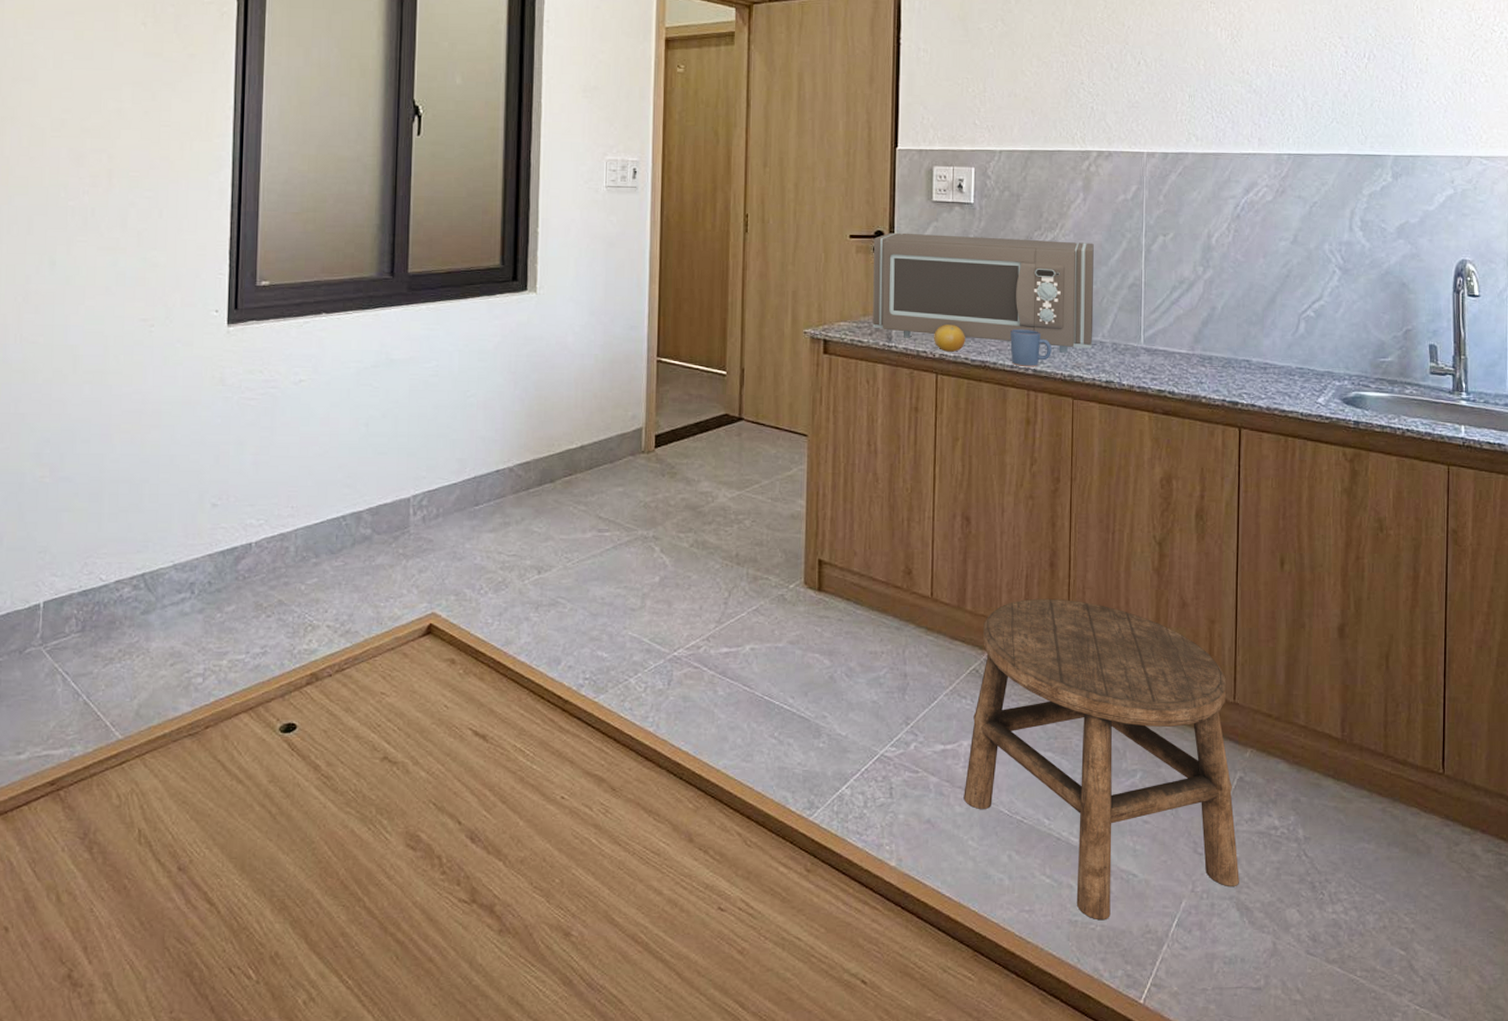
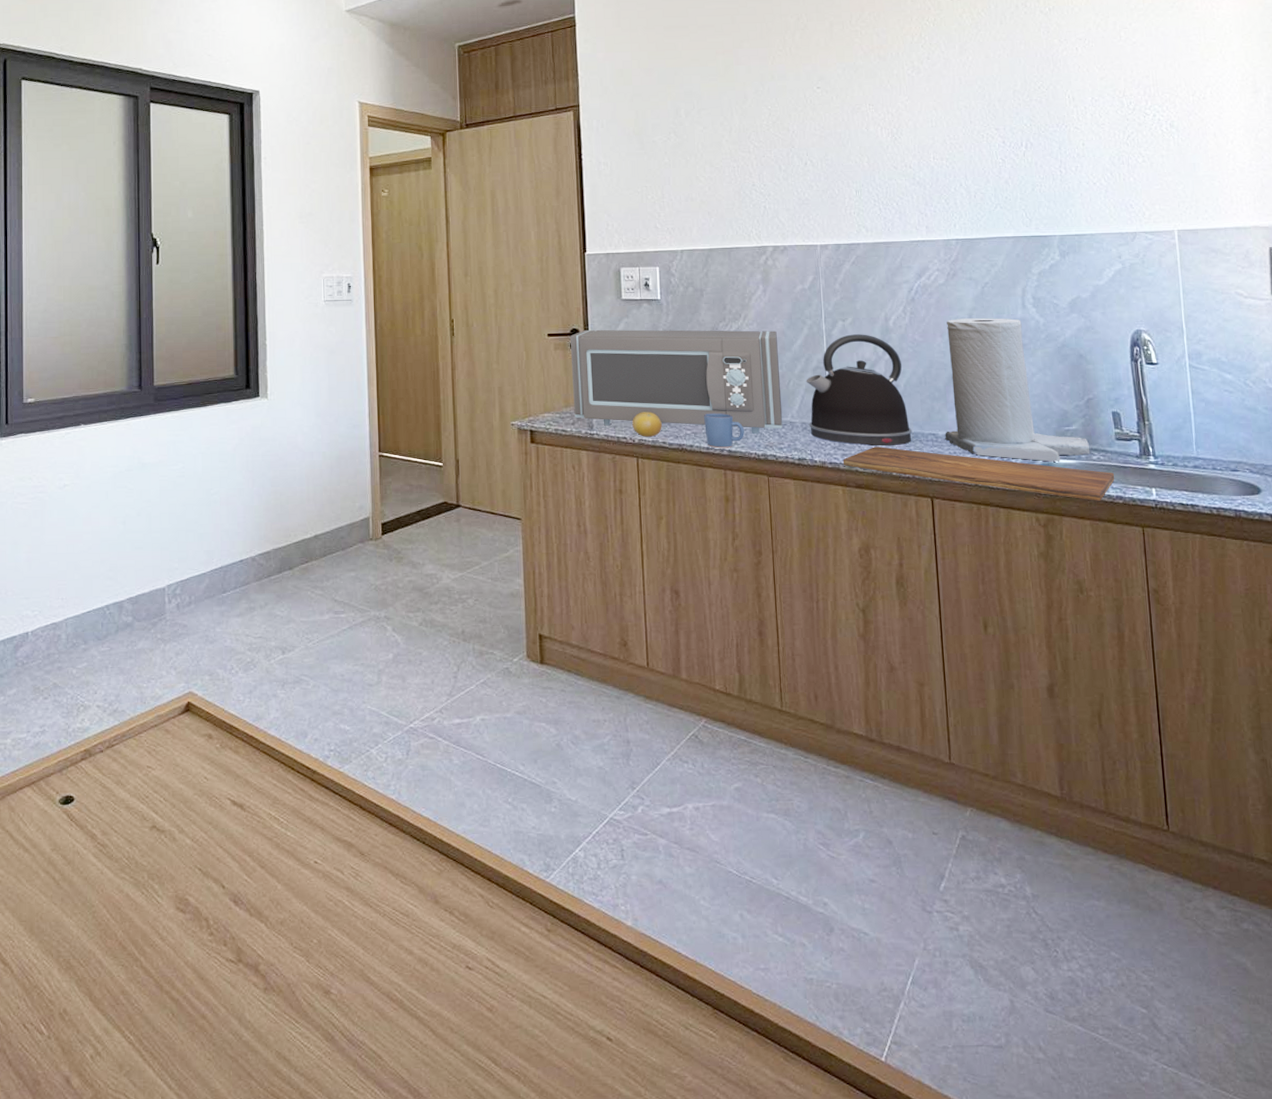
stool: present [963,598,1239,921] -> none [692,666,971,978]
kettle: none [1119,250,1226,371] -> present [806,334,913,446]
cutting board: none [1151,371,1426,437] -> present [843,446,1115,501]
paper towel: none [1257,239,1404,394] -> present [944,318,1091,462]

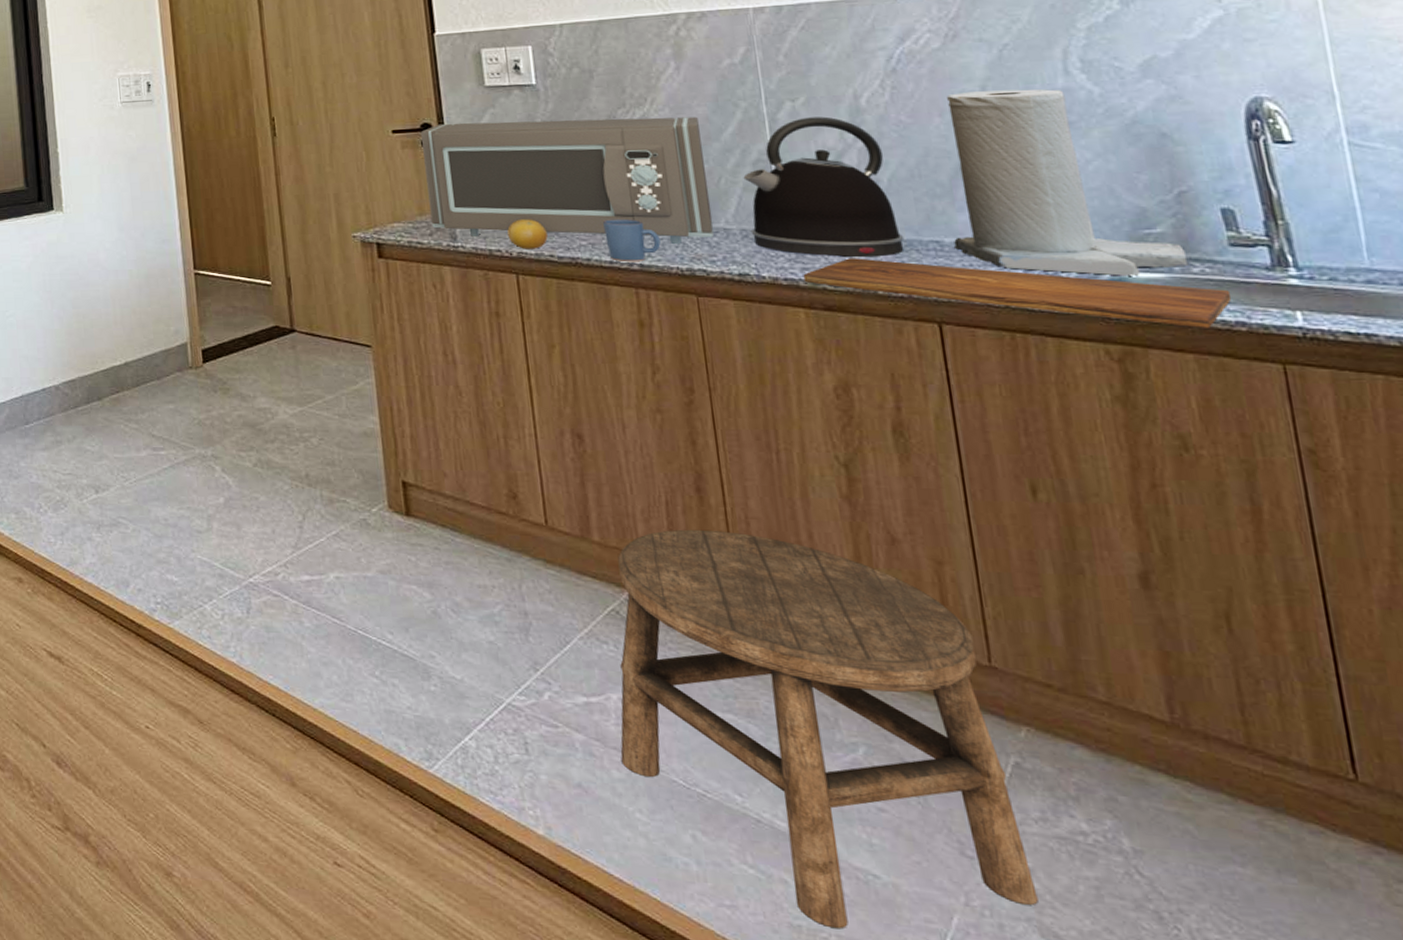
stool: none [692,666,971,978] -> present [618,529,1038,929]

